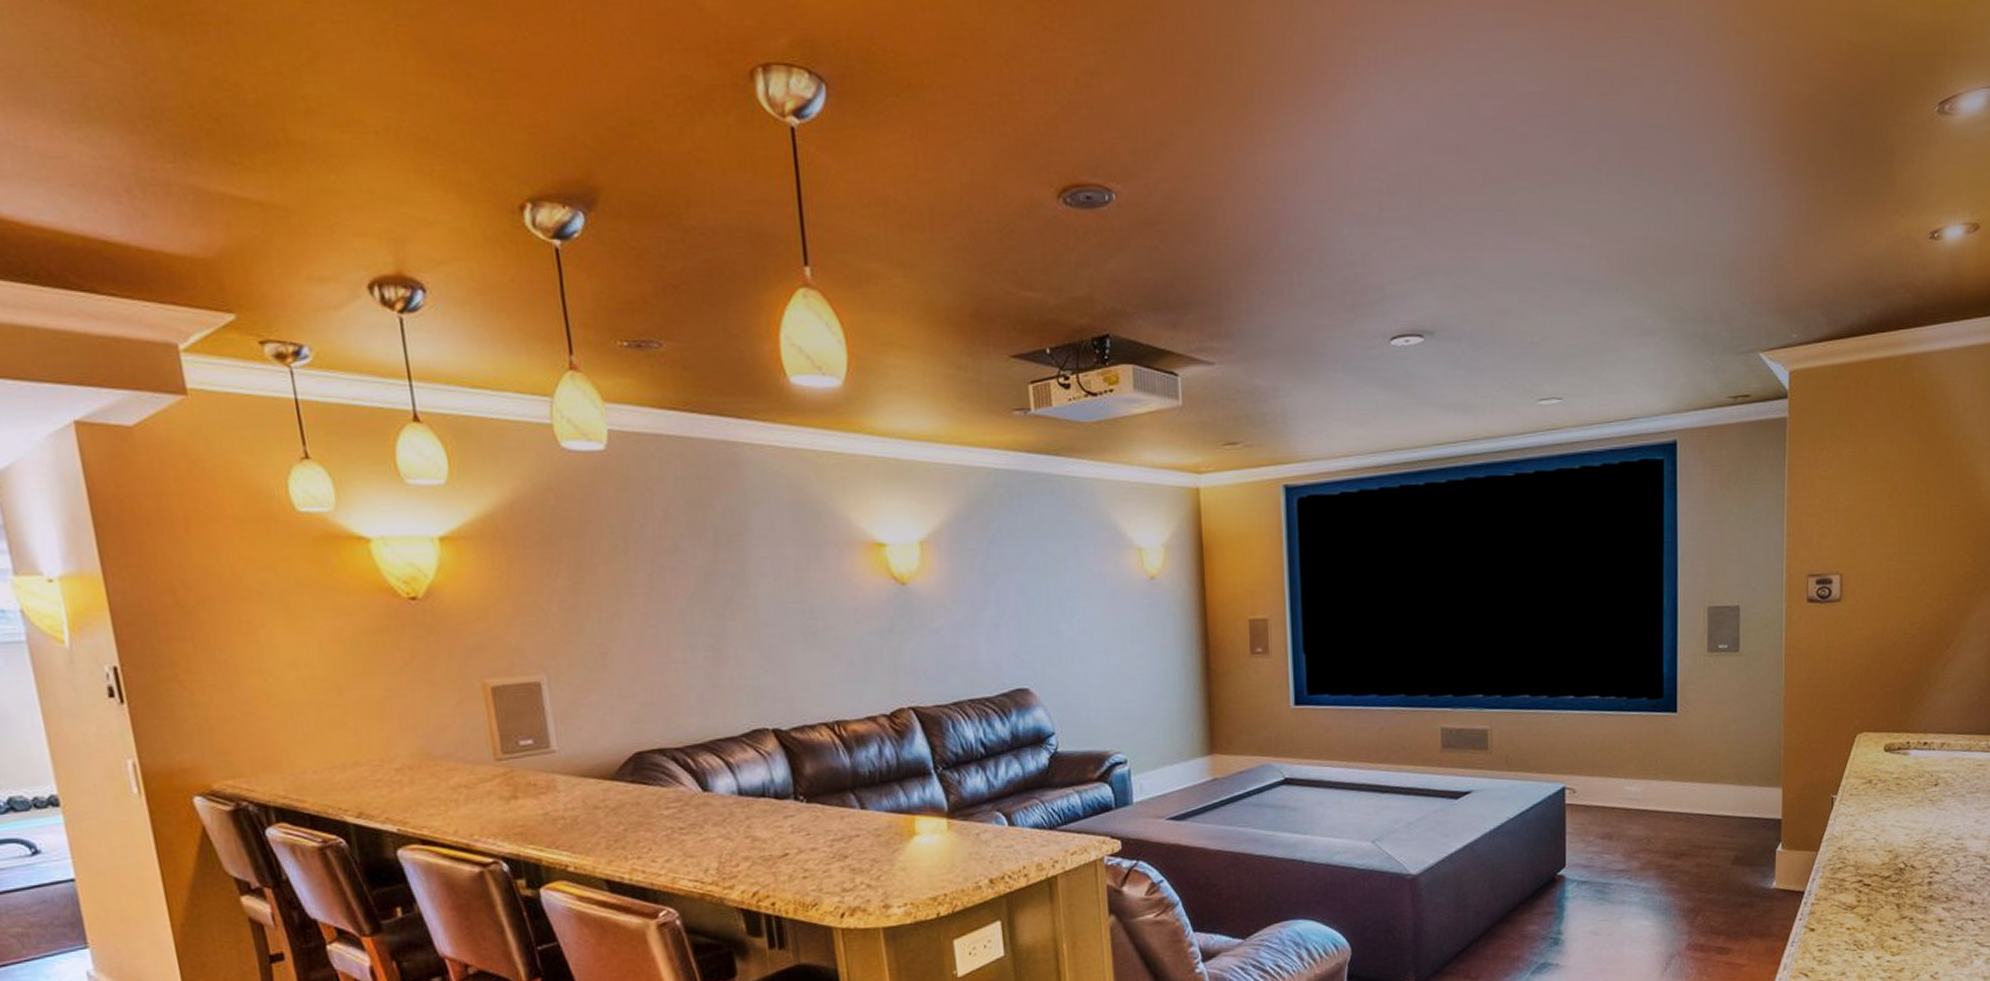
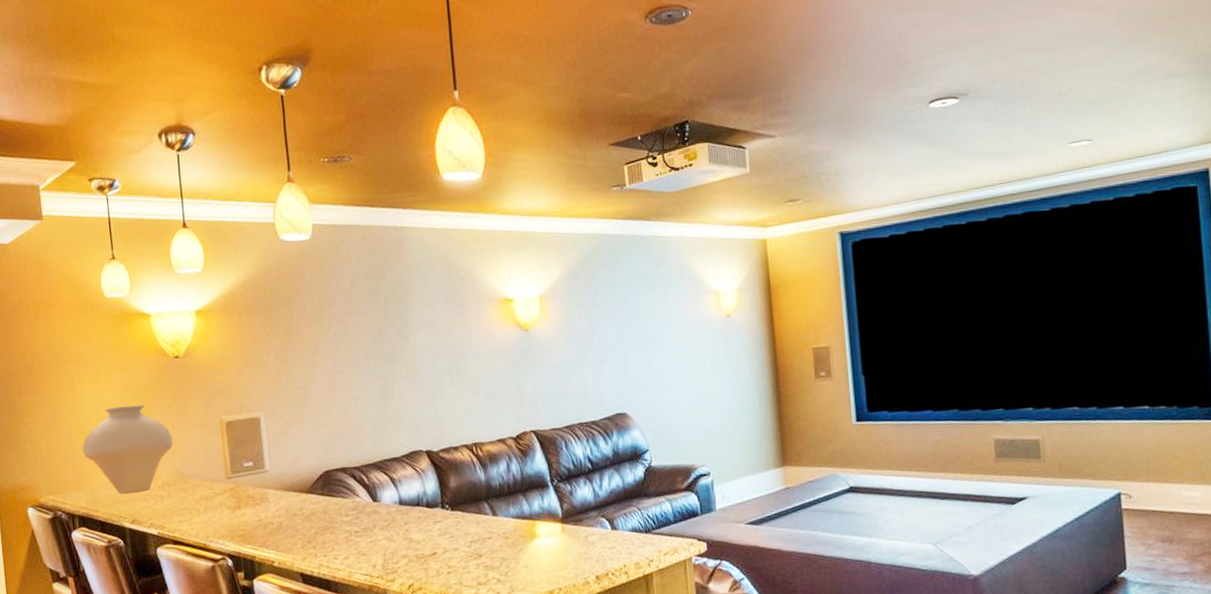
vase: none [274,661,414,780] -> present [83,404,173,494]

